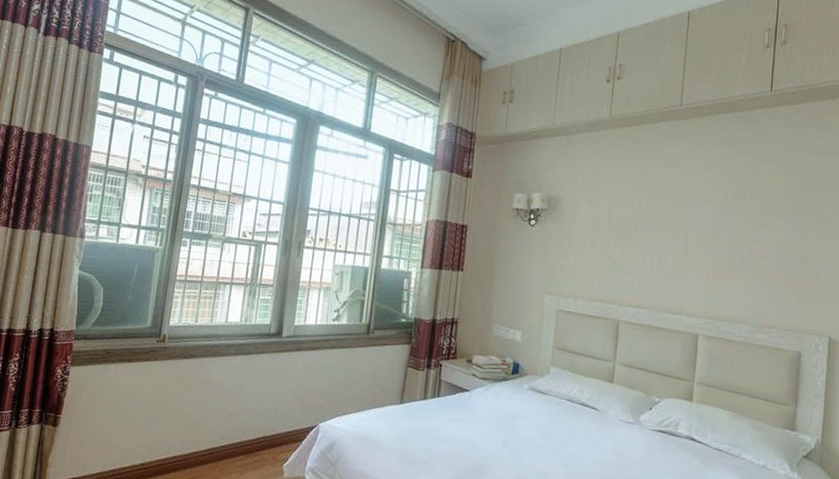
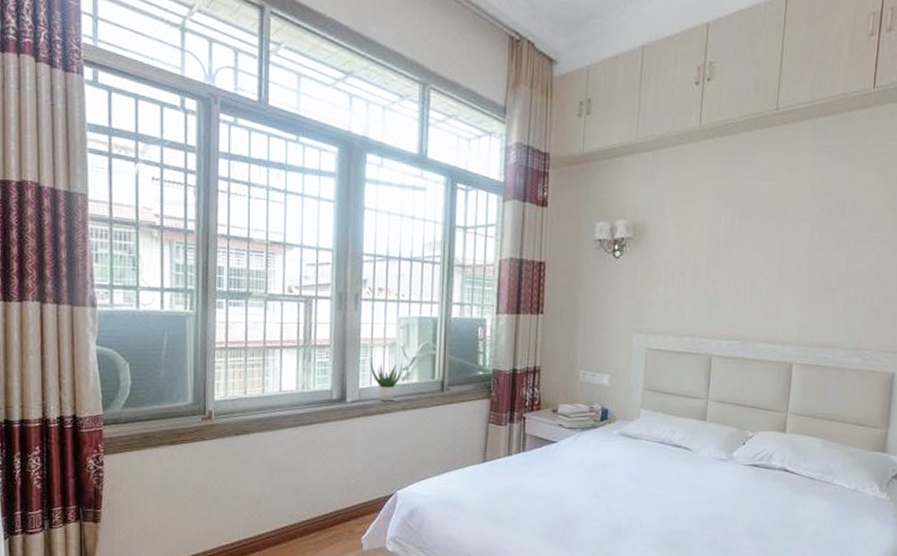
potted plant: none [306,298,334,340] -> present [371,357,402,401]

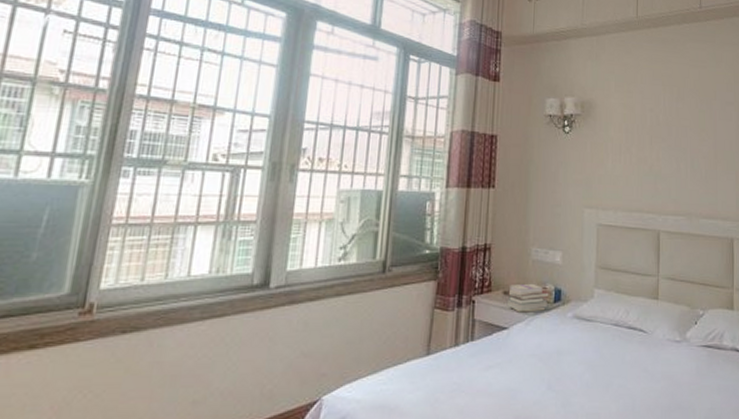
potted plant: present [371,357,402,401] -> none [302,234,340,286]

